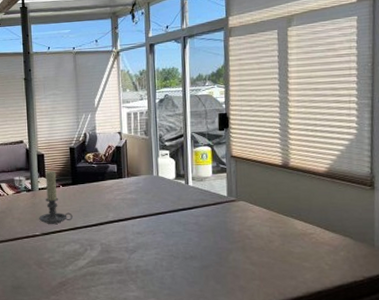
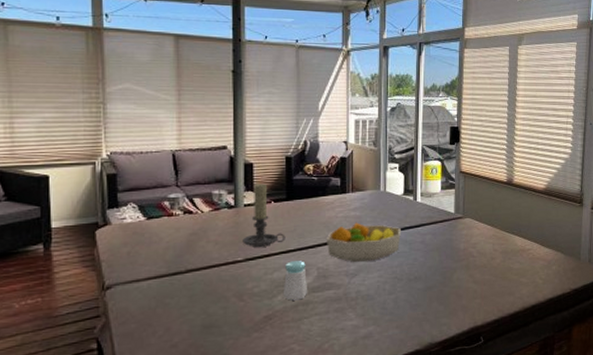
salt shaker: none [73,237,94,271] -> present [283,261,308,301]
fruit bowl: none [107,204,175,240] -> present [326,222,401,262]

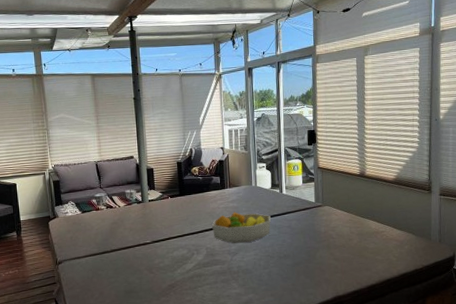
candle holder: present [243,183,285,247] -> none [149,183,181,233]
salt shaker: present [283,261,308,301] -> none [181,242,200,273]

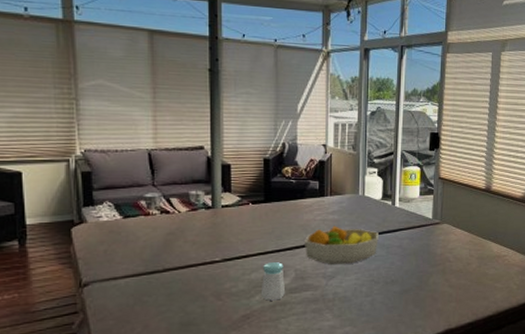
salt shaker: none [181,242,200,273] -> present [260,262,286,301]

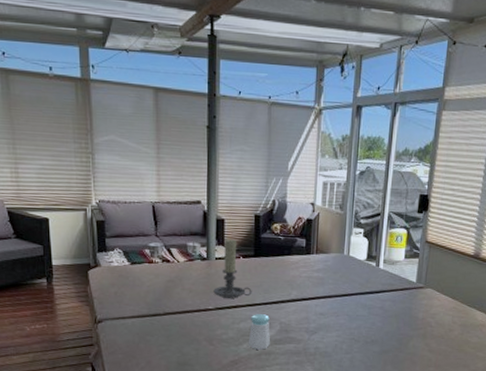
candle holder: none [220,185,263,248] -> present [213,239,252,298]
fruit bowl: present [304,226,379,265] -> none [289,283,361,321]

